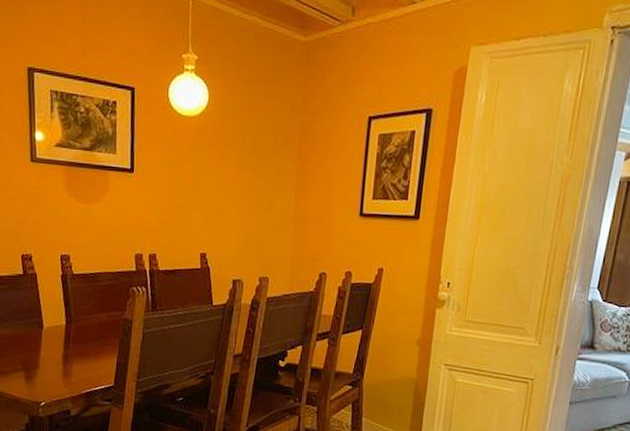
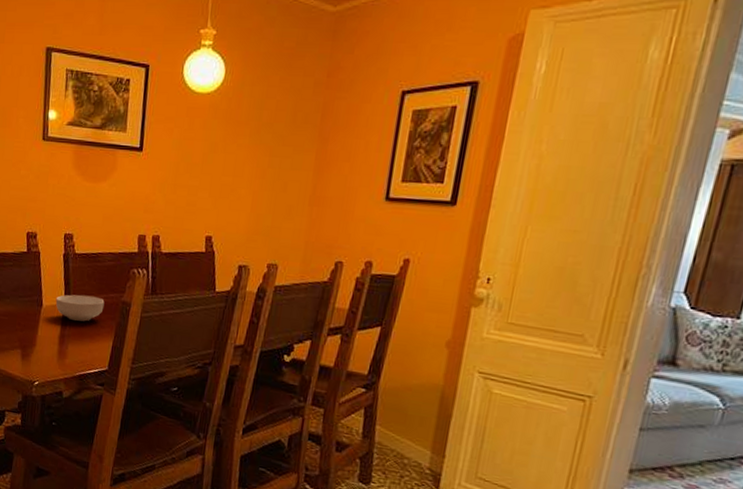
cereal bowl: none [56,314,106,341] -> present [55,294,105,322]

